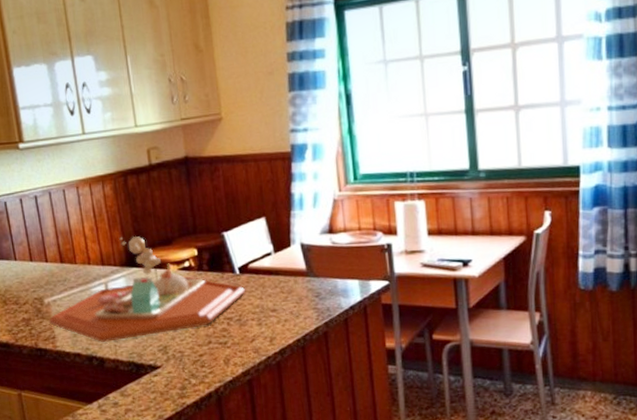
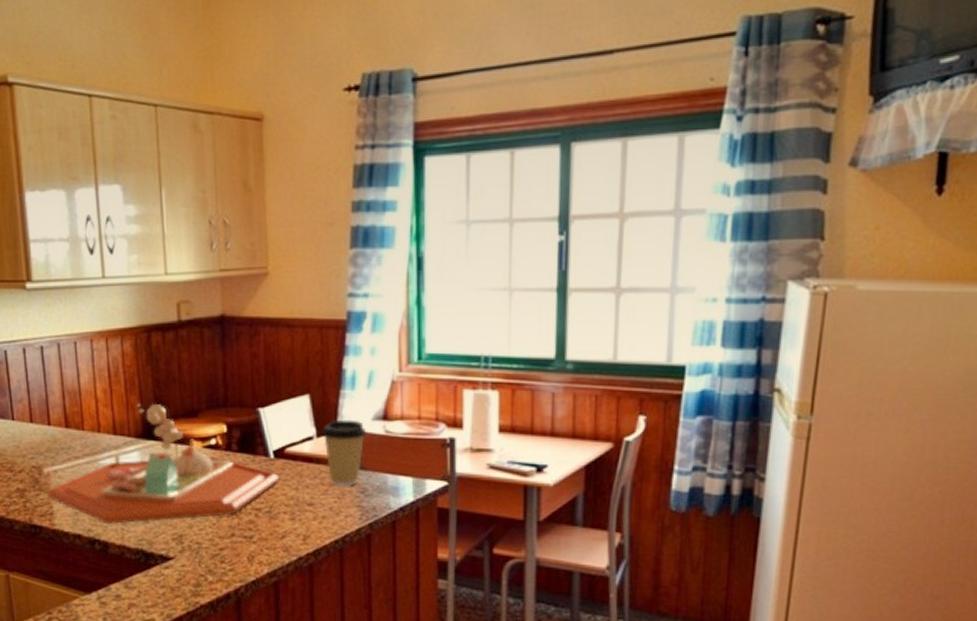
coffee cup: none [277,235,316,293] -> present [321,419,367,486]

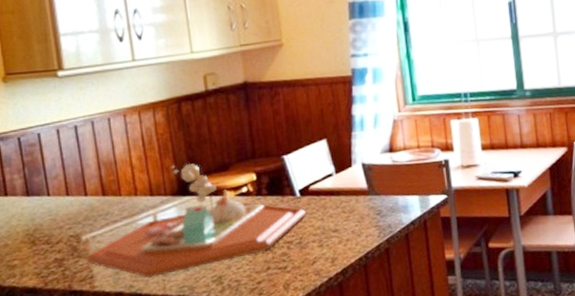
coffee cup: present [321,419,367,486] -> none [339,155,377,212]

